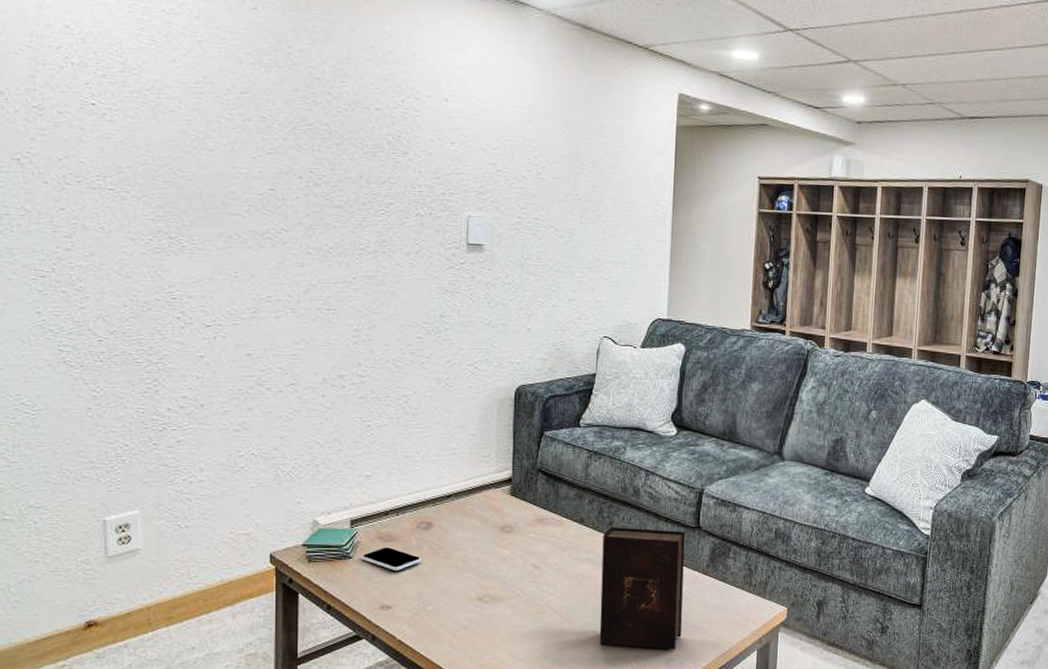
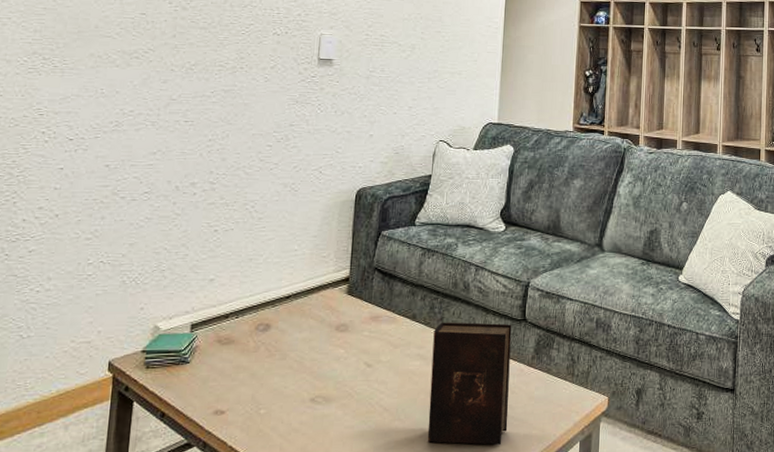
smartphone: present [362,547,421,570] -> none [199,351,257,374]

